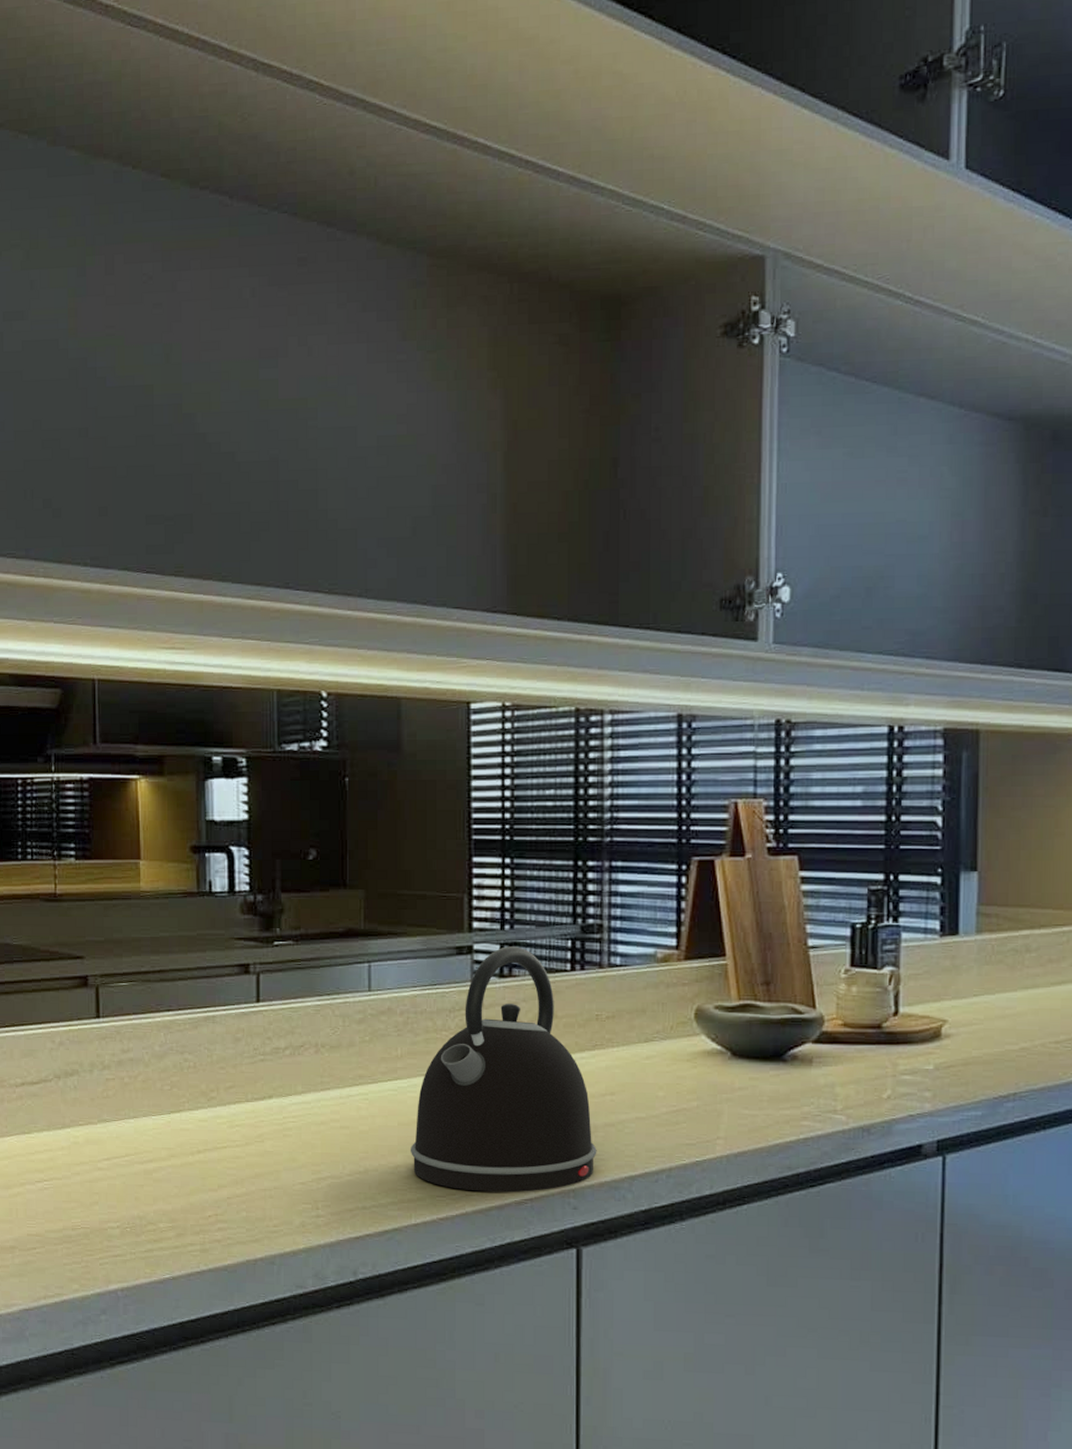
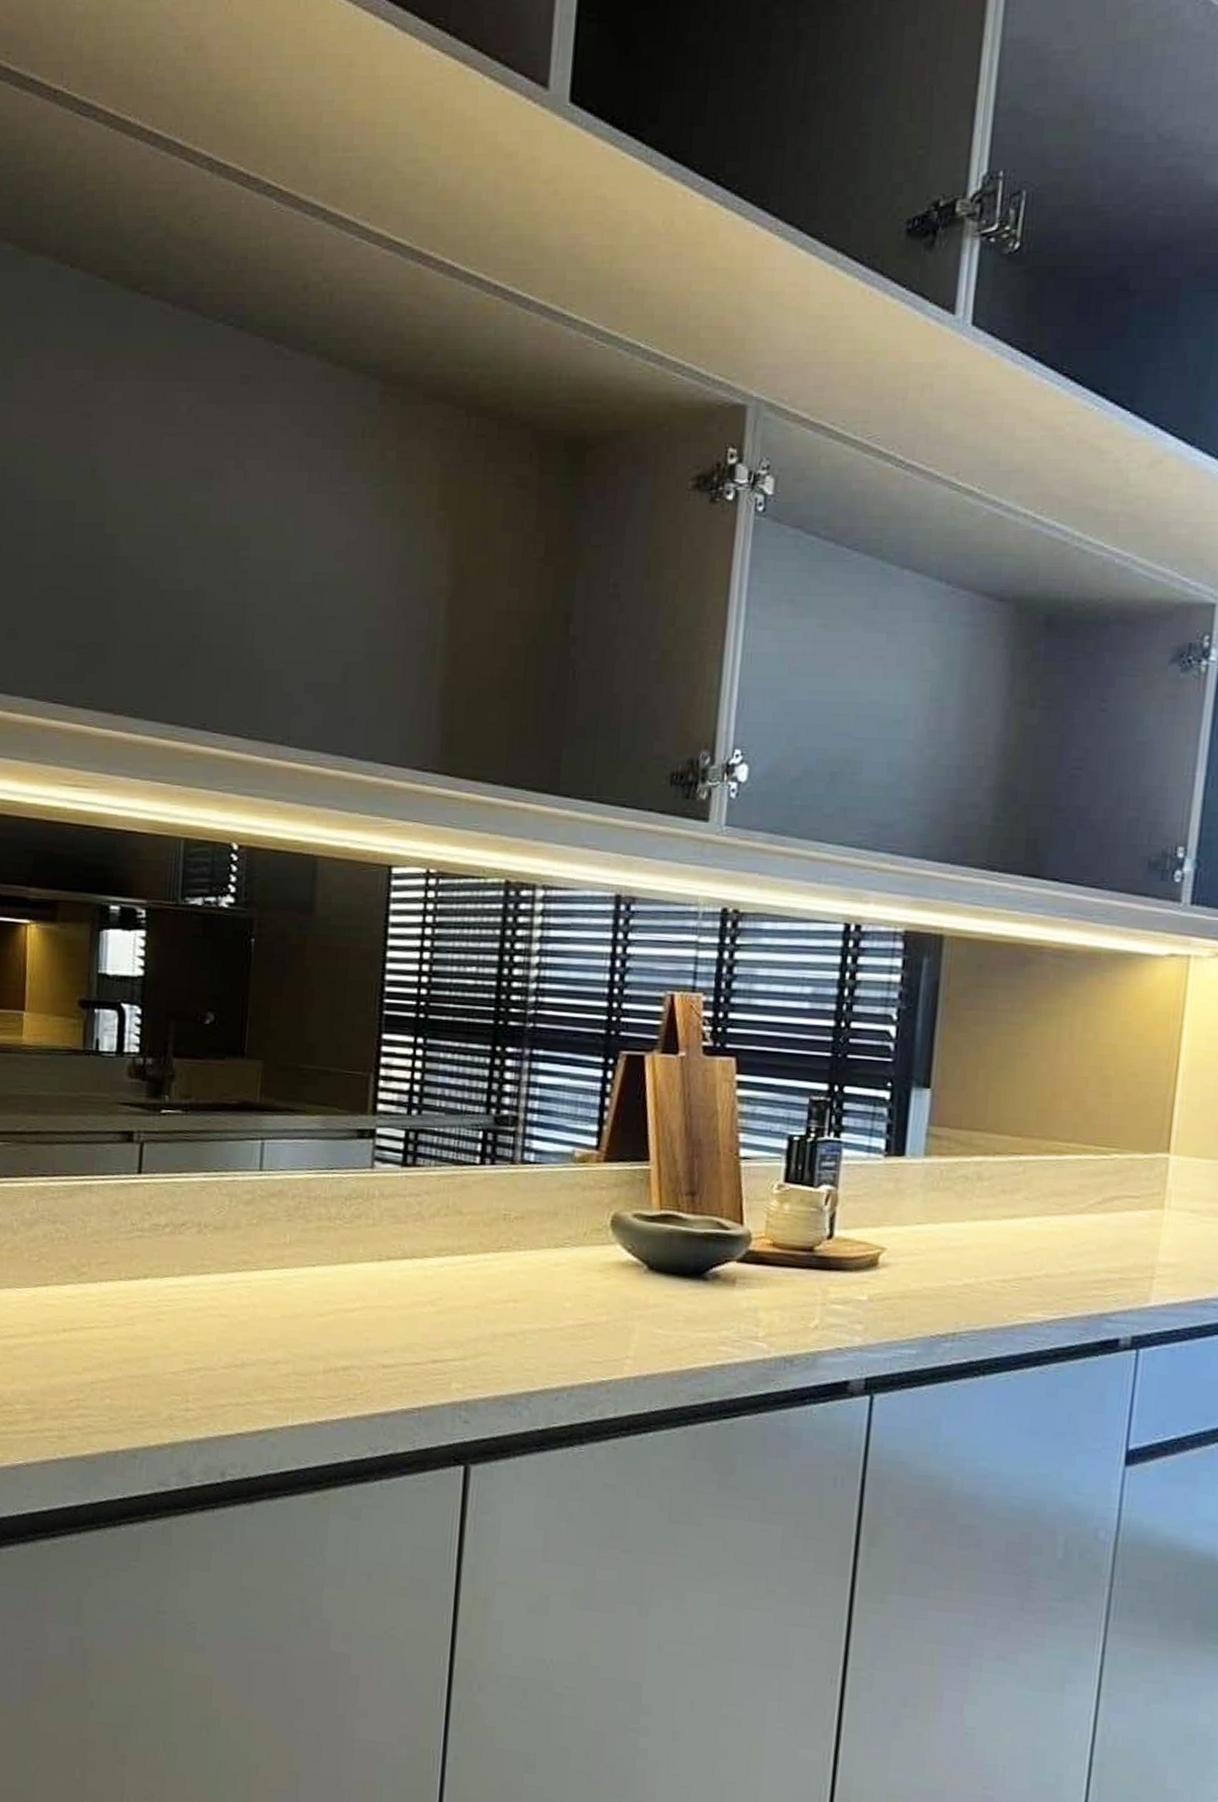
kettle: present [411,946,597,1193] -> none [292,1133,495,1401]

